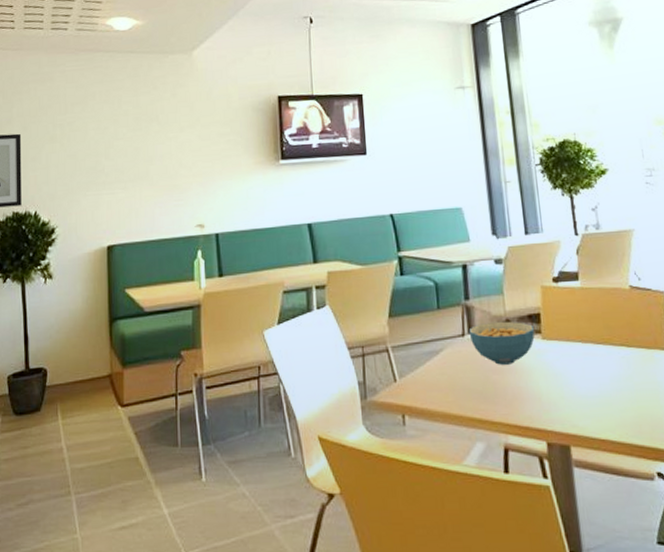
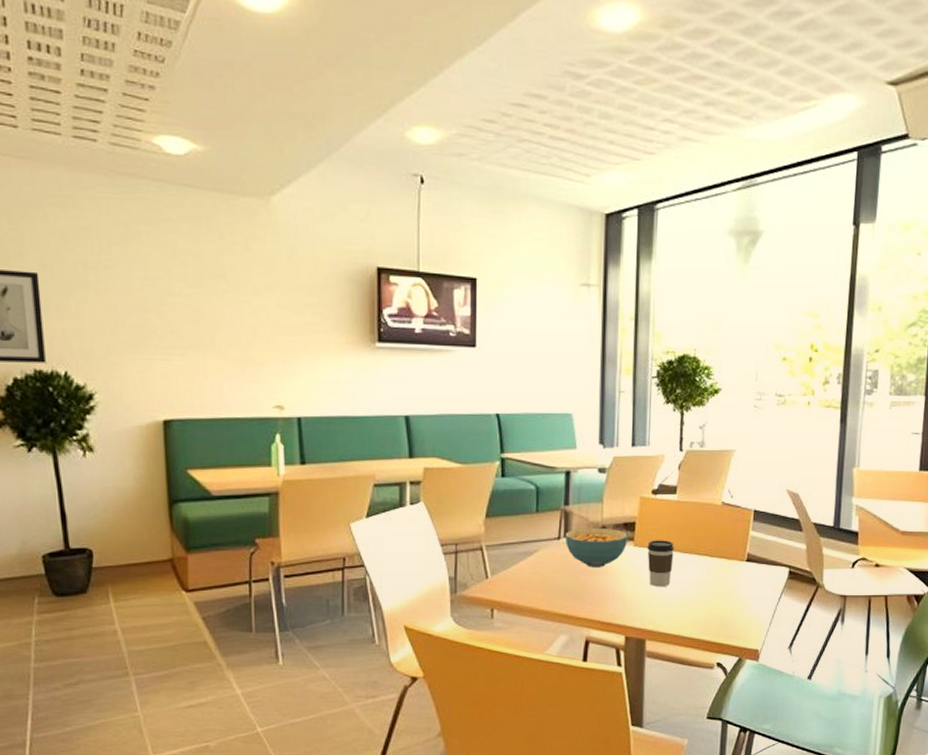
coffee cup: none [556,331,588,384] -> present [647,540,675,587]

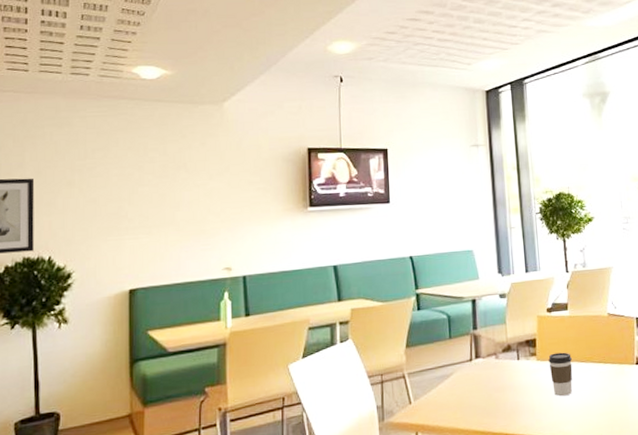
cereal bowl: present [564,527,627,567] -> none [475,346,531,384]

